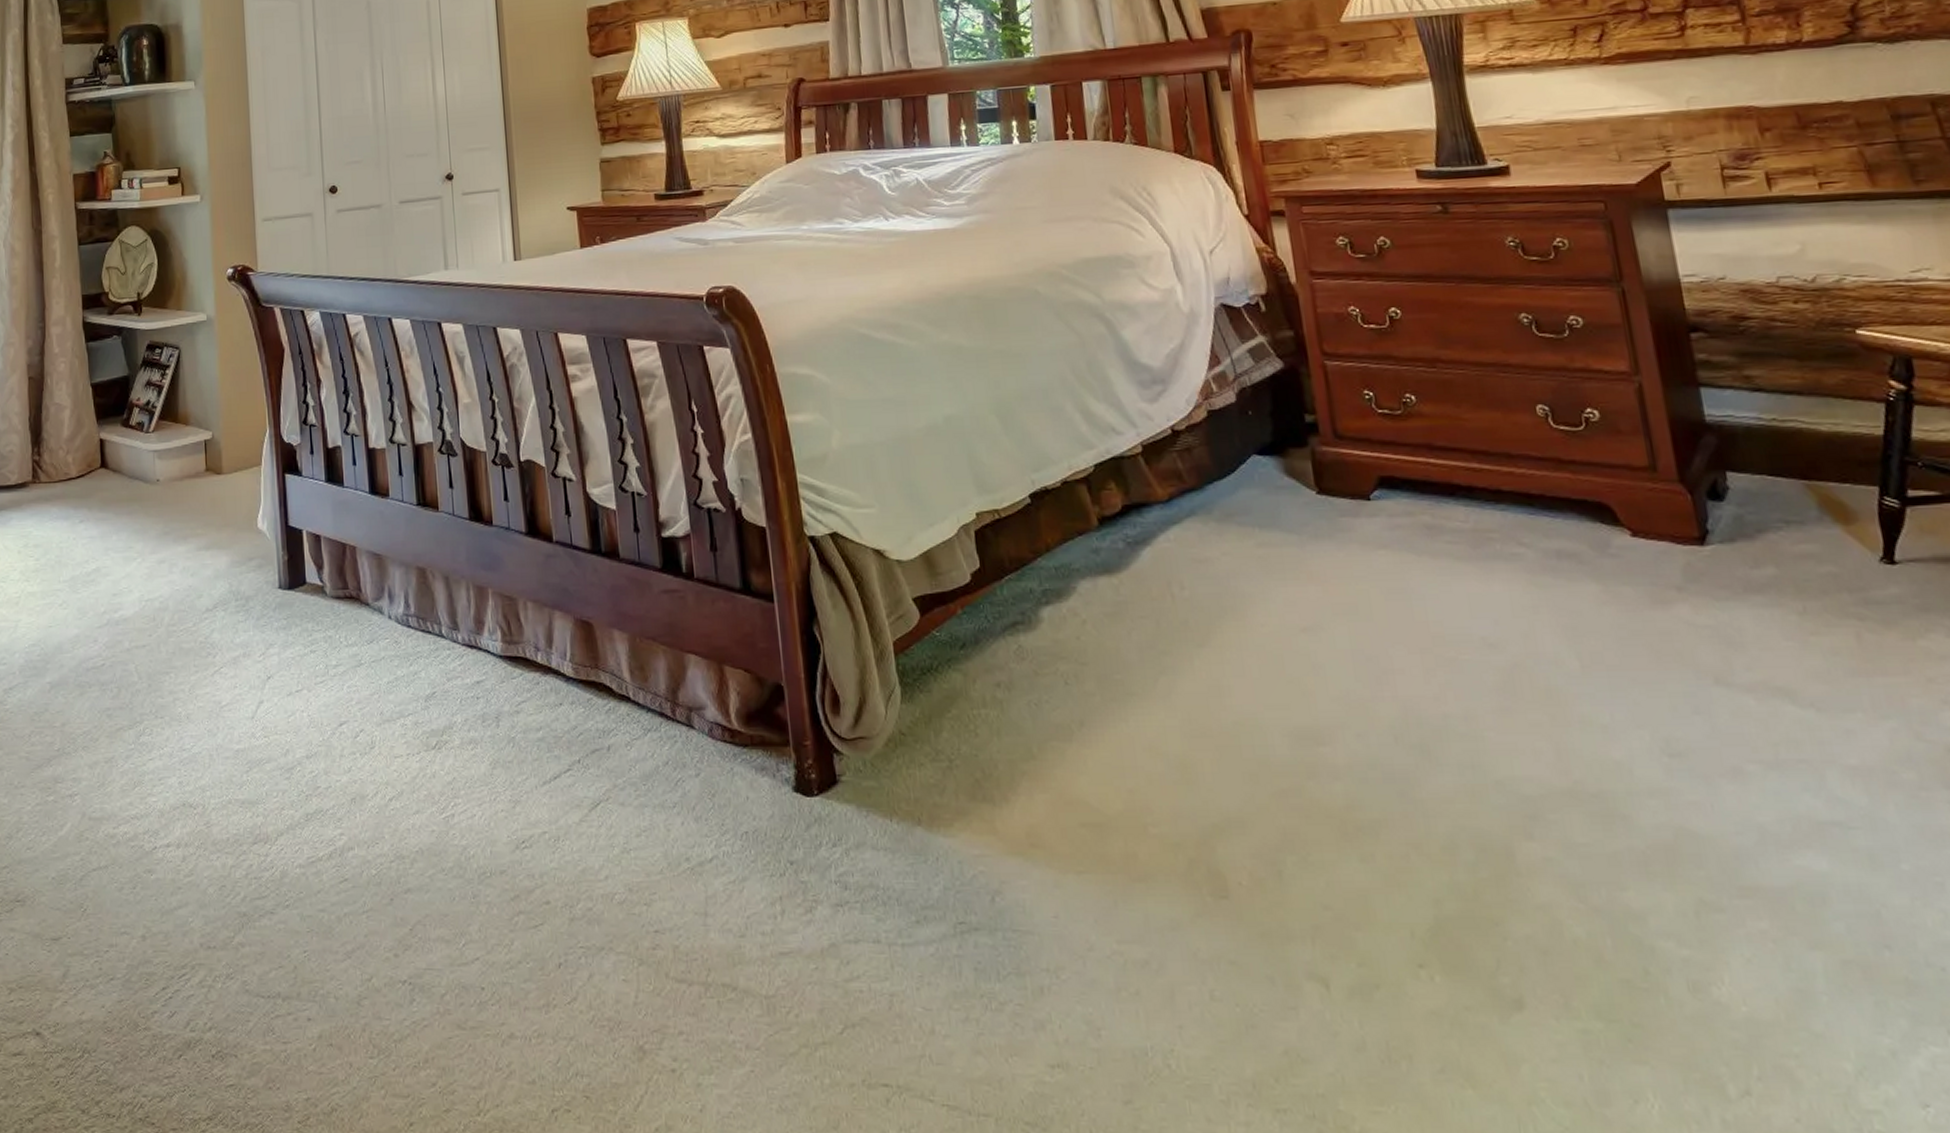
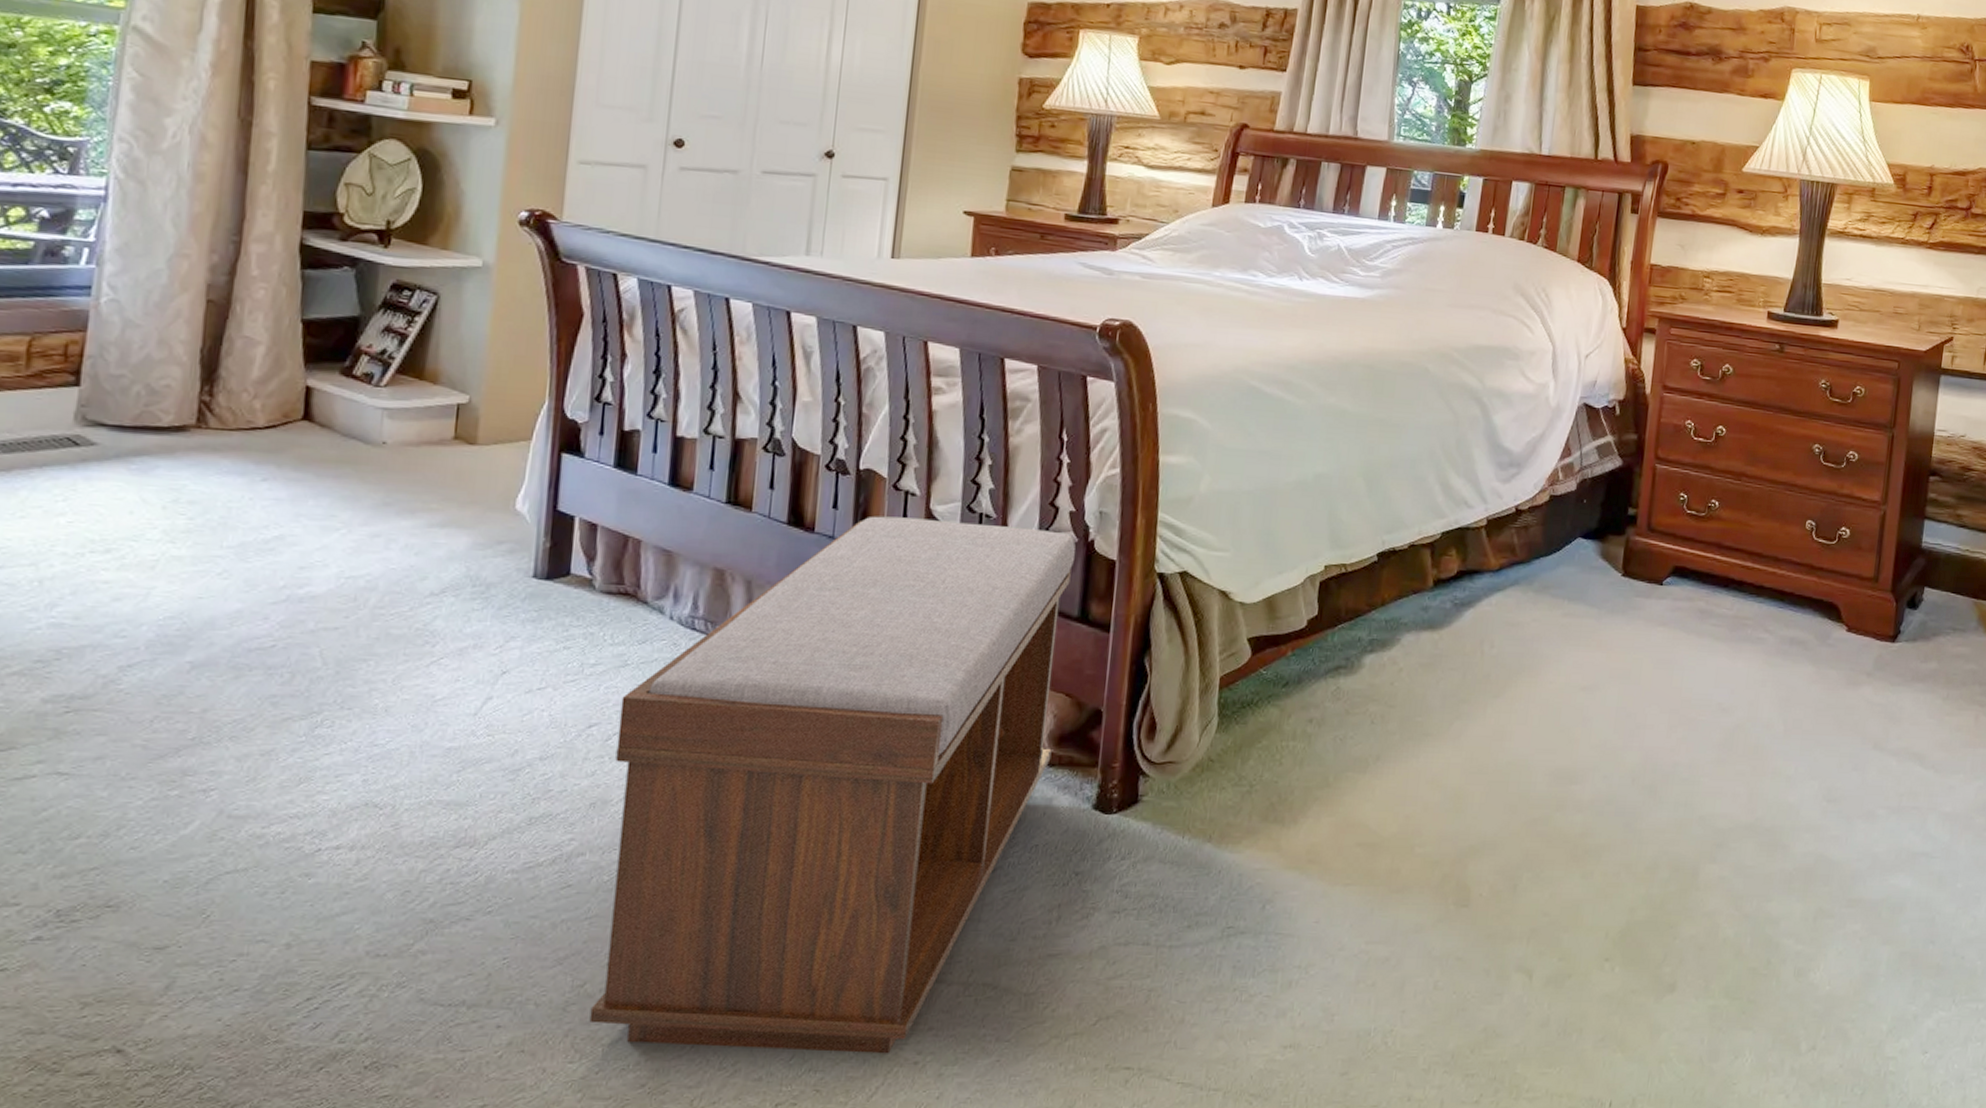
bench: none [362,502,743,1060] -> present [589,516,1076,1054]

